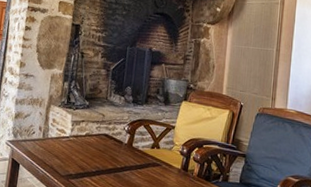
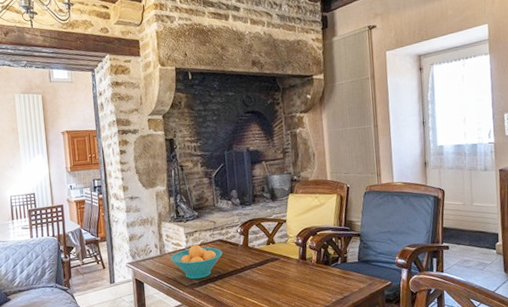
fruit bowl: none [51,135,105,171] -> present [170,245,223,280]

